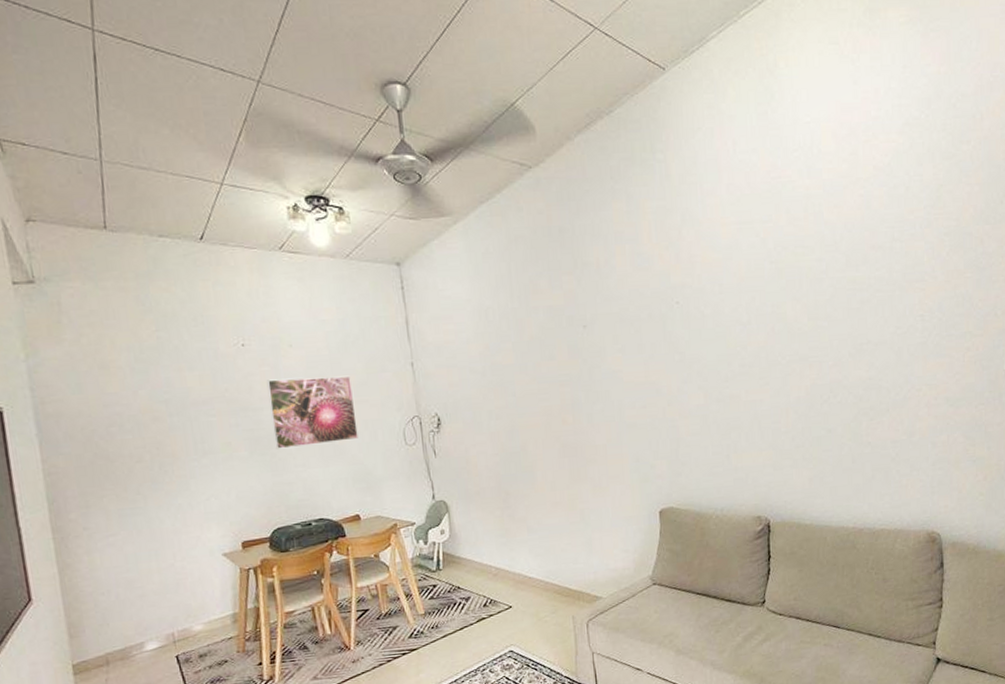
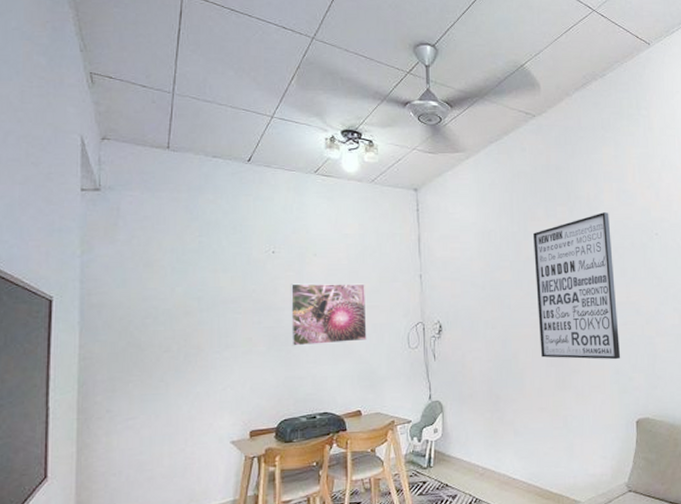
wall art: none [537,280,641,448] -> present [533,212,621,360]

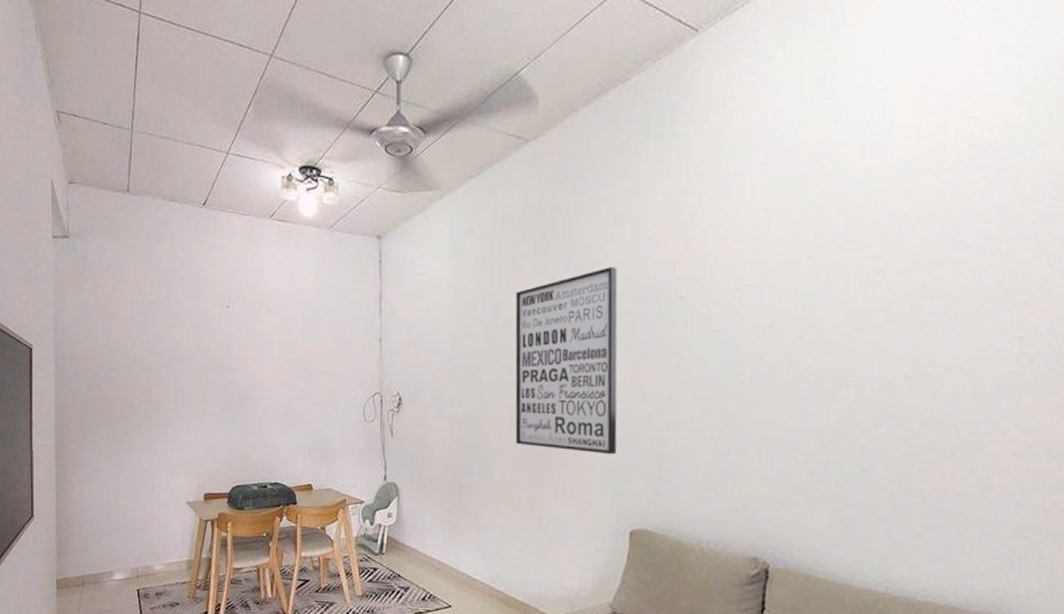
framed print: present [290,283,367,346] -> none [243,342,321,410]

